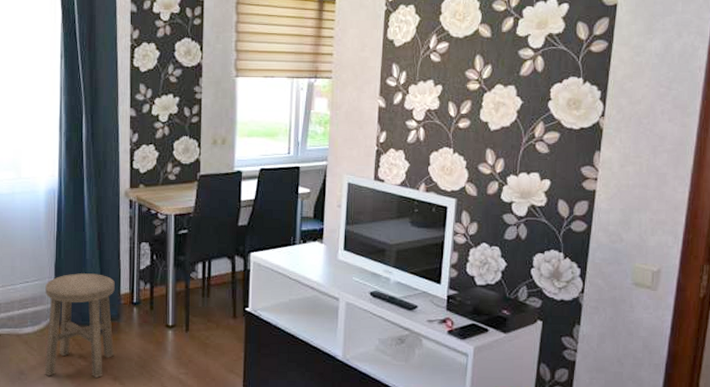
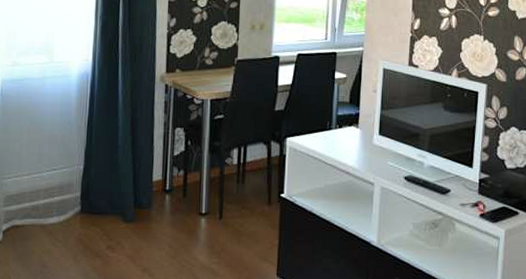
stool: present [44,273,115,378] -> none [68,160,147,269]

